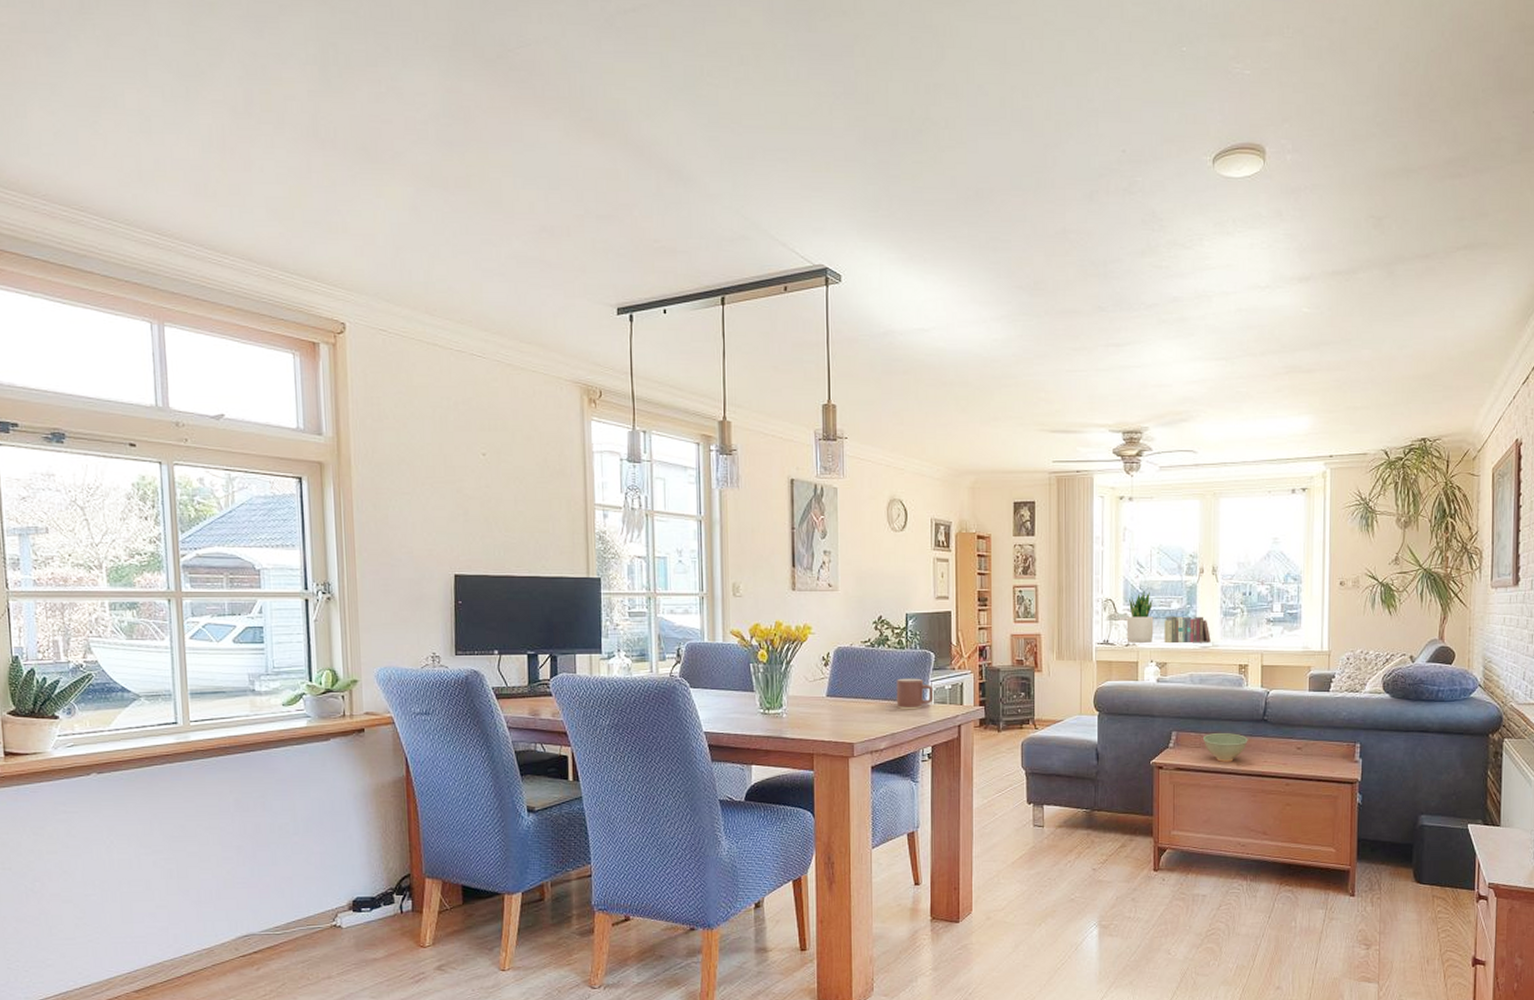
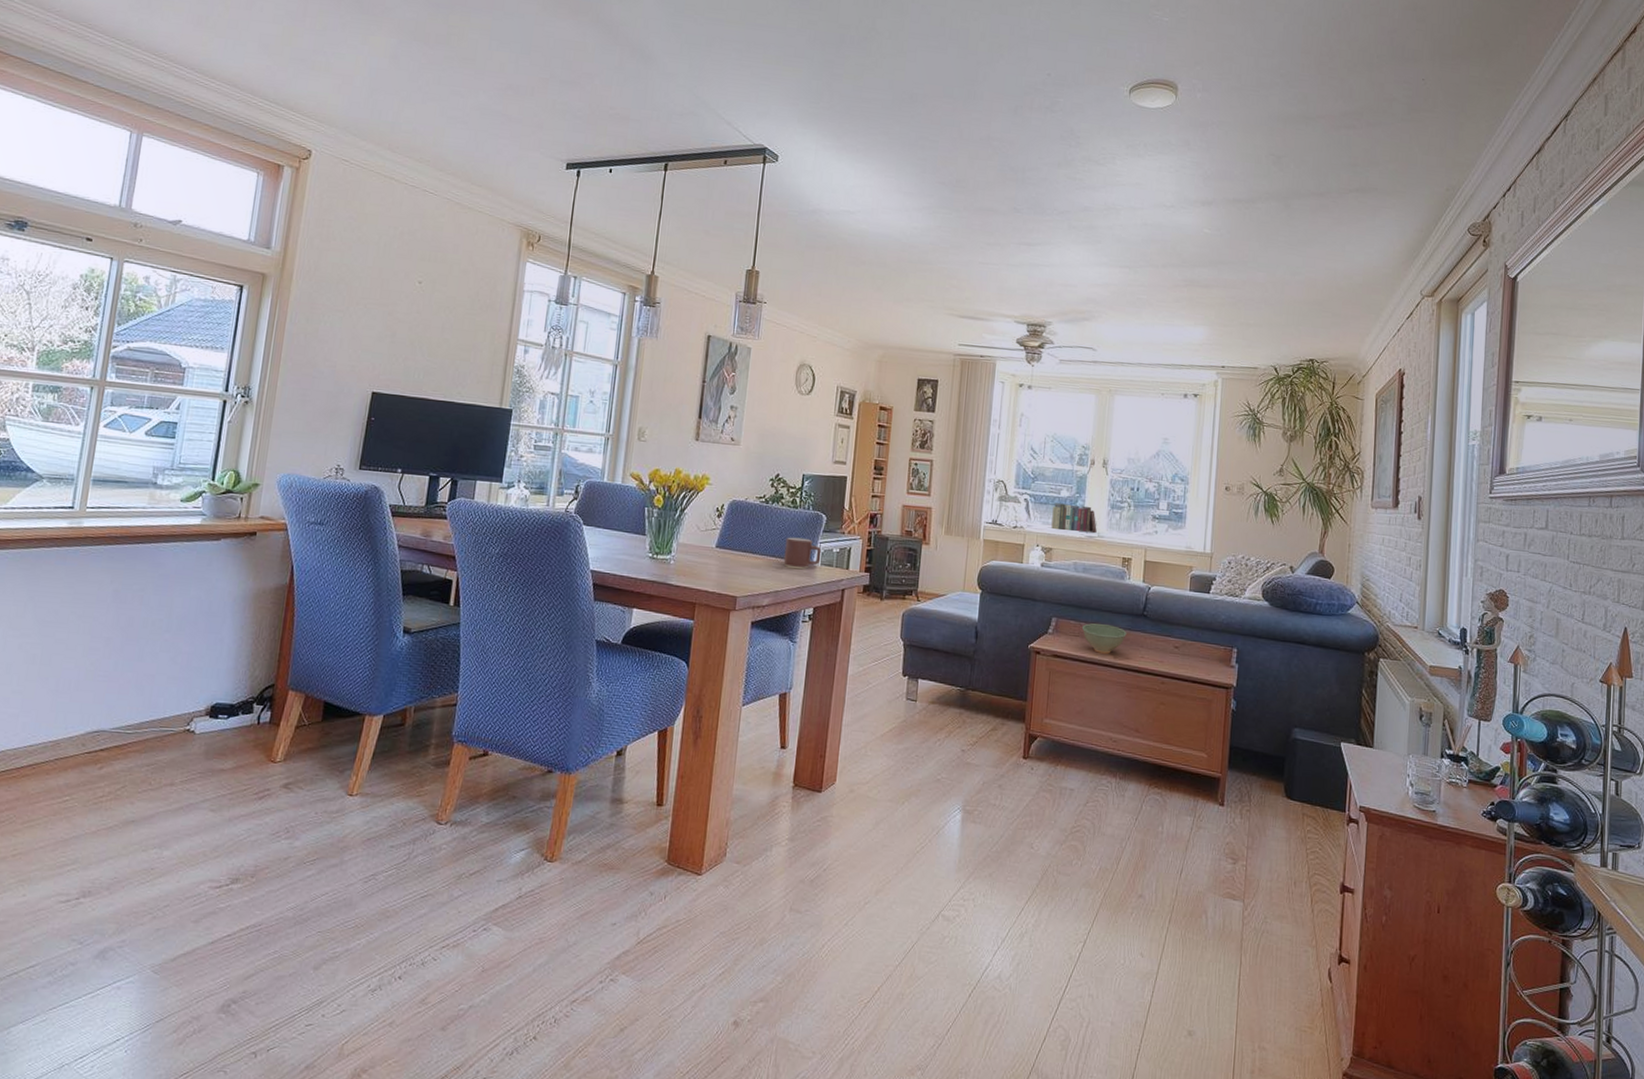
planter: present [1126,591,1154,643] -> none [1015,476,1044,527]

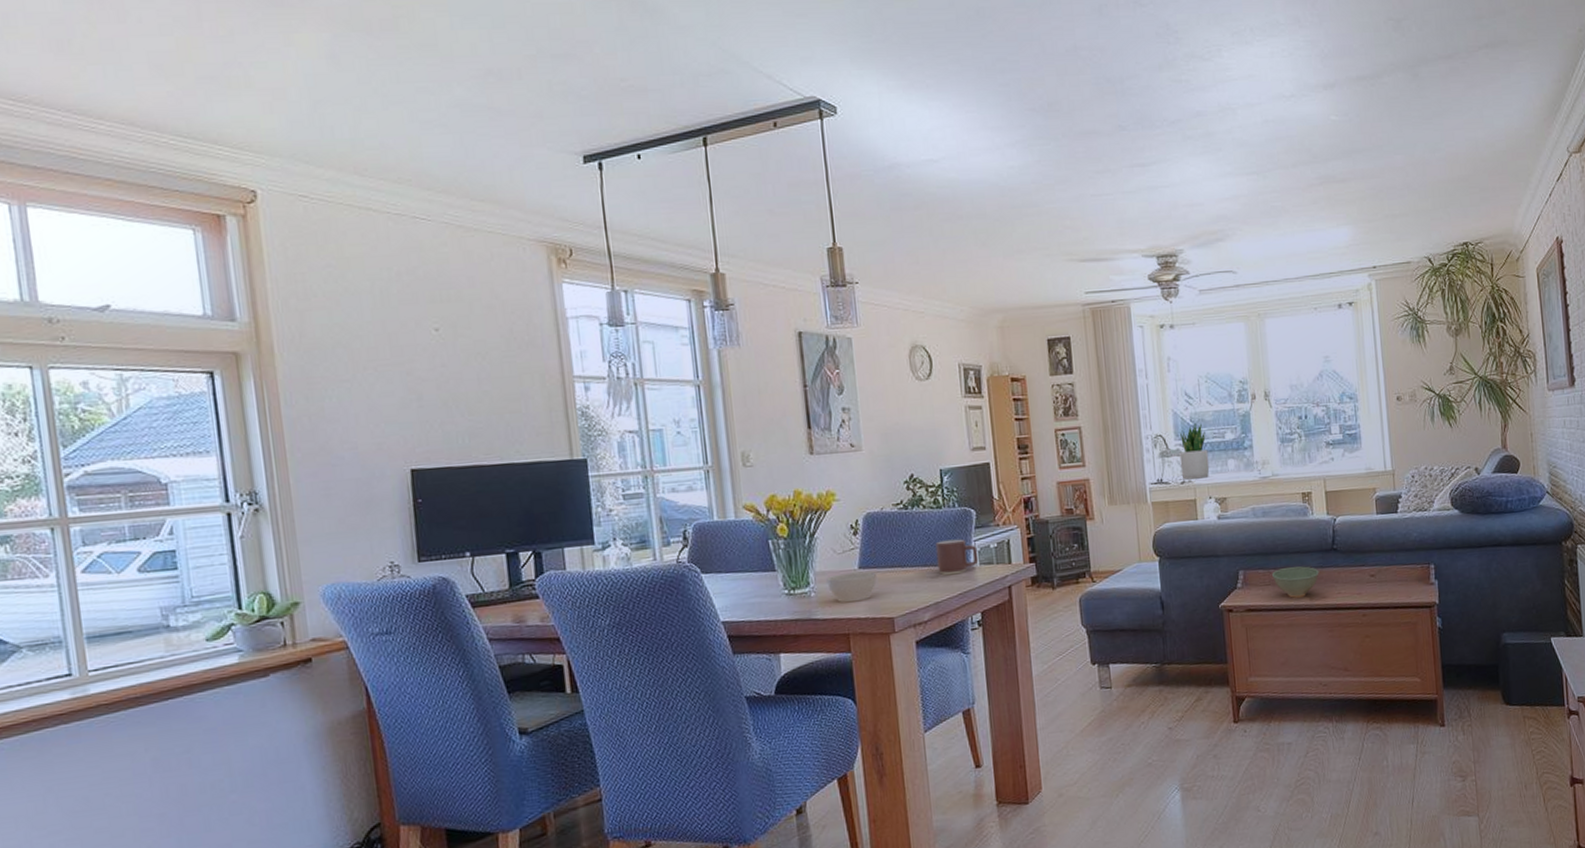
bowl: none [686,548,731,576] -> present [827,571,877,603]
planter: none [1015,476,1044,527] -> present [1179,423,1210,480]
books: present [1051,503,1097,534] -> none [1219,445,1270,478]

